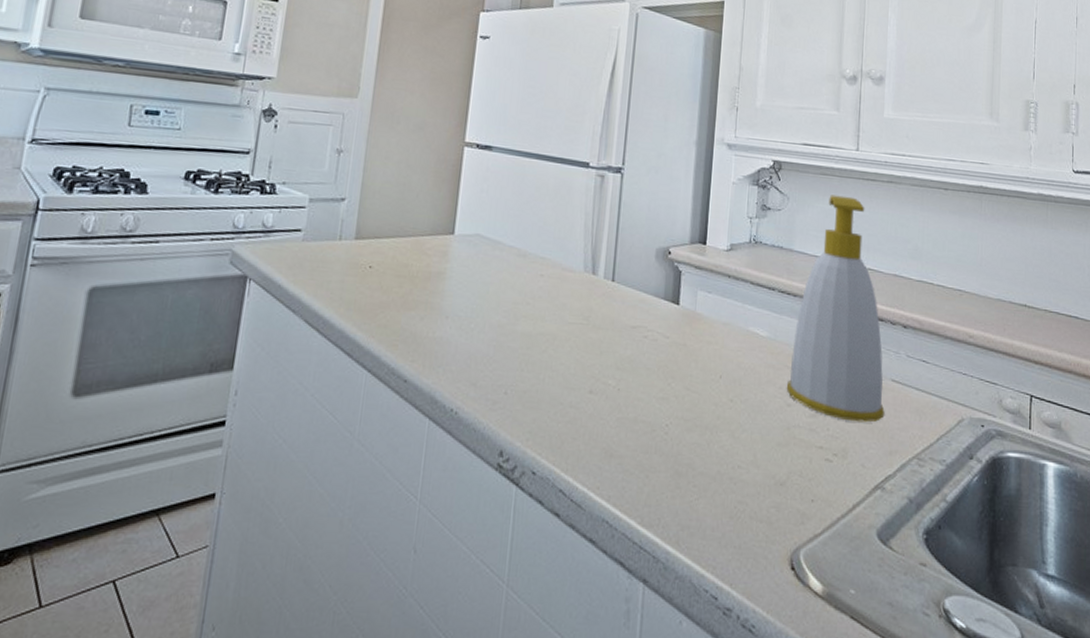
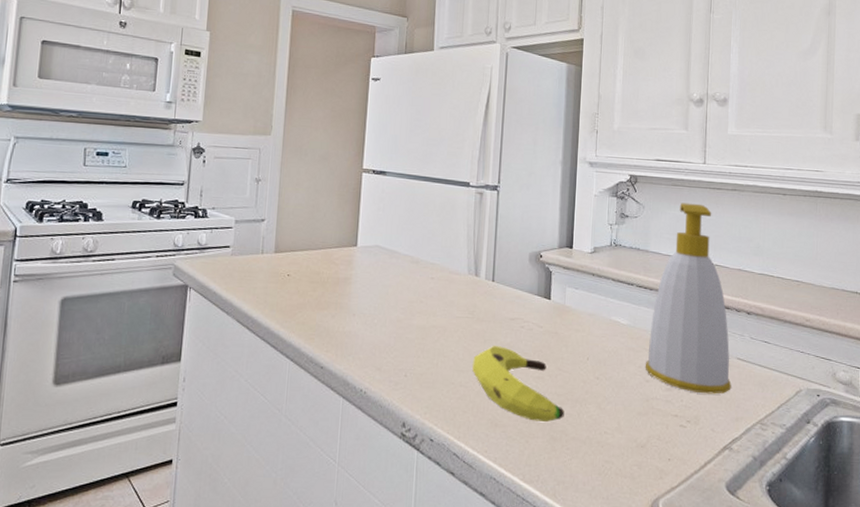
banana: none [585,359,692,454] -> present [472,346,565,423]

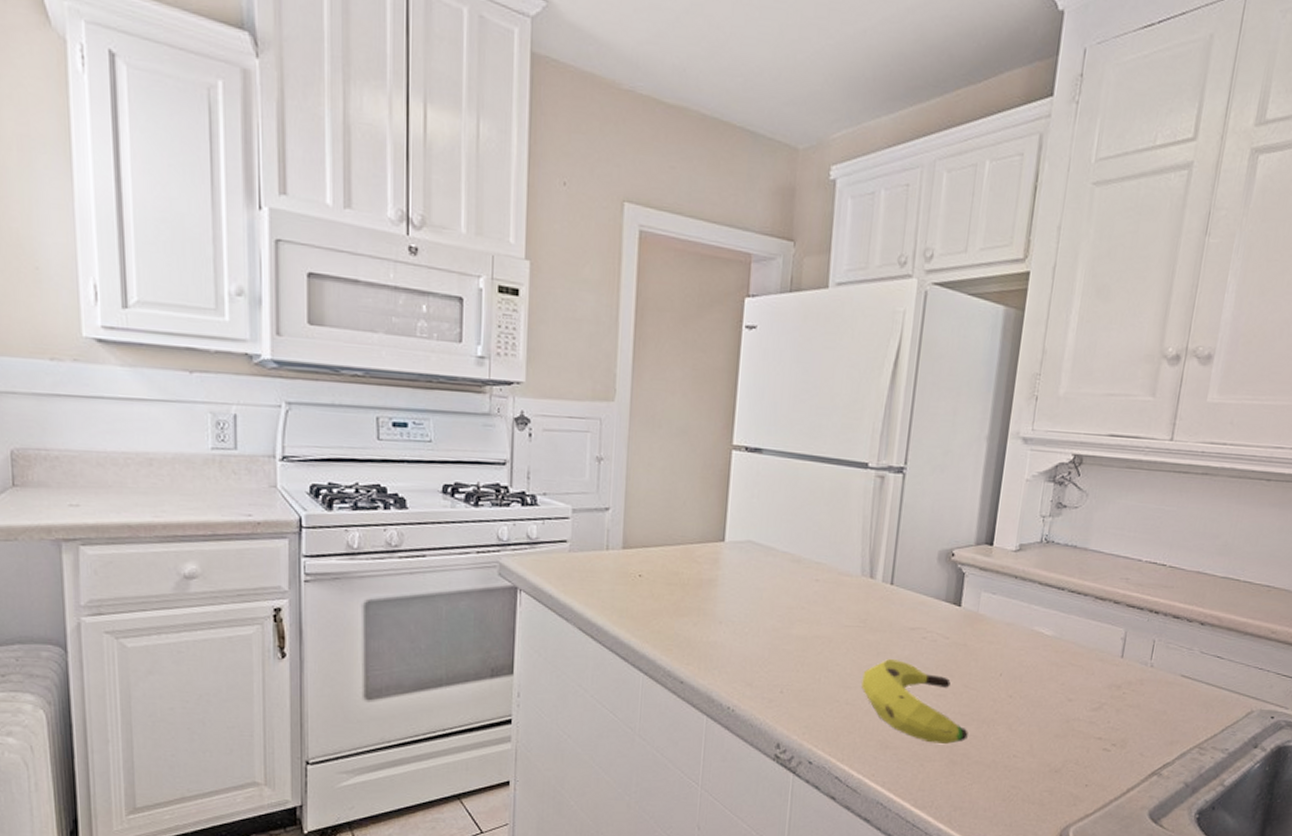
soap bottle: present [645,202,732,394] -> none [1068,489,1176,715]

